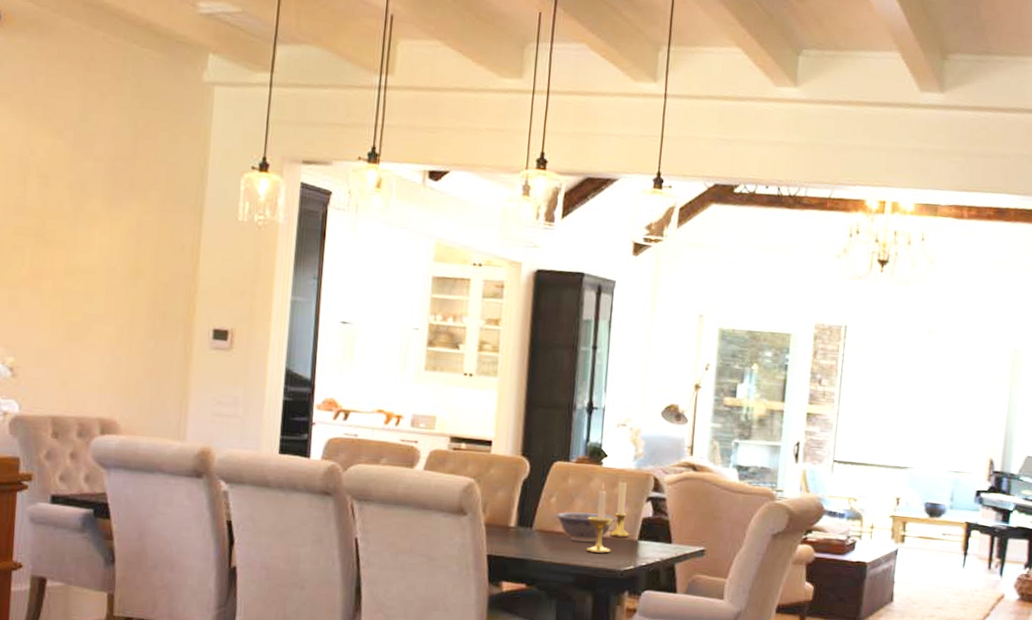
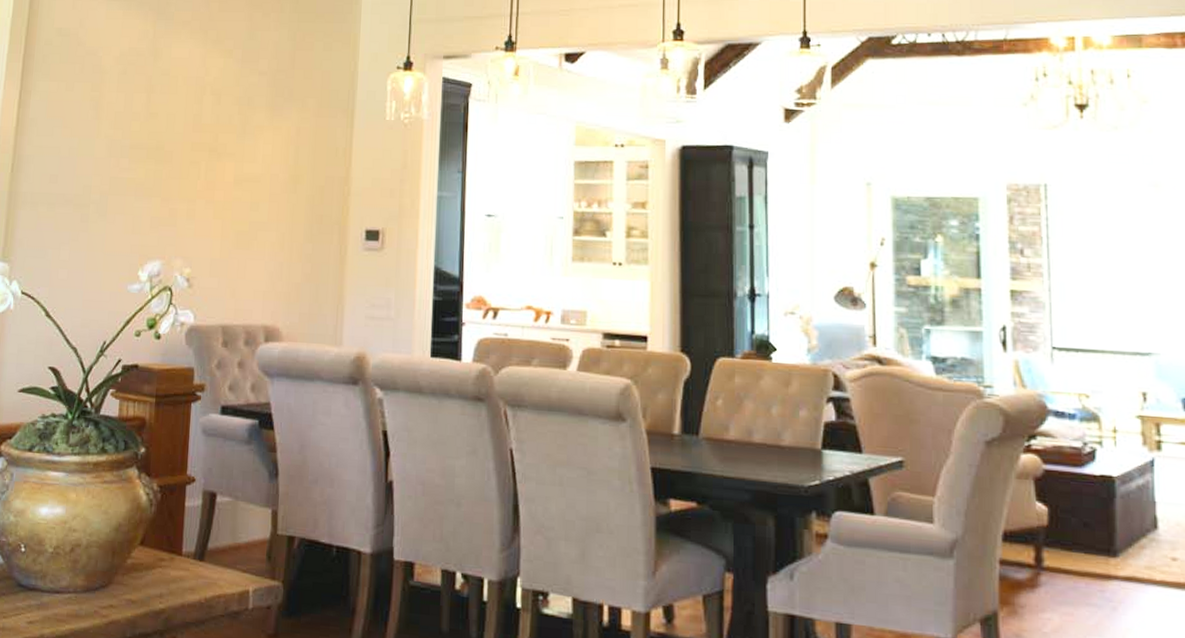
decorative bowl: present [553,511,618,543] -> none [721,415,795,453]
candlestick: present [586,482,613,553] -> none [760,380,791,465]
candle holder: present [609,480,629,538] -> none [787,377,810,447]

